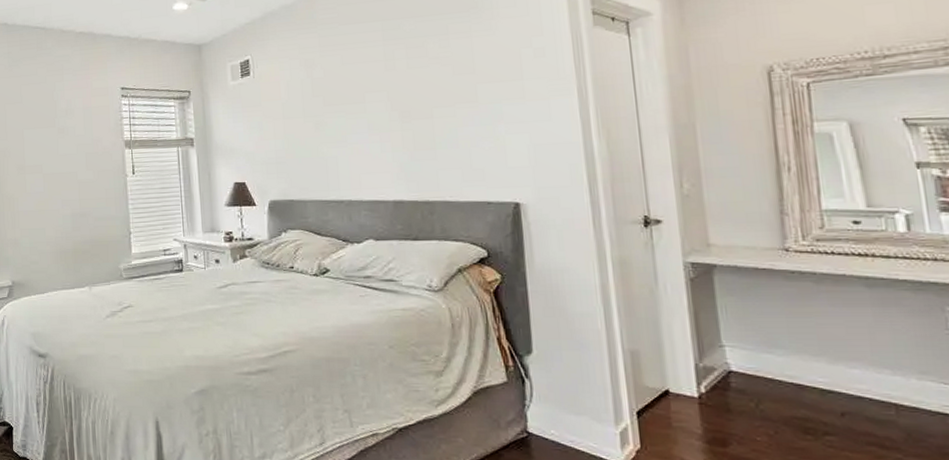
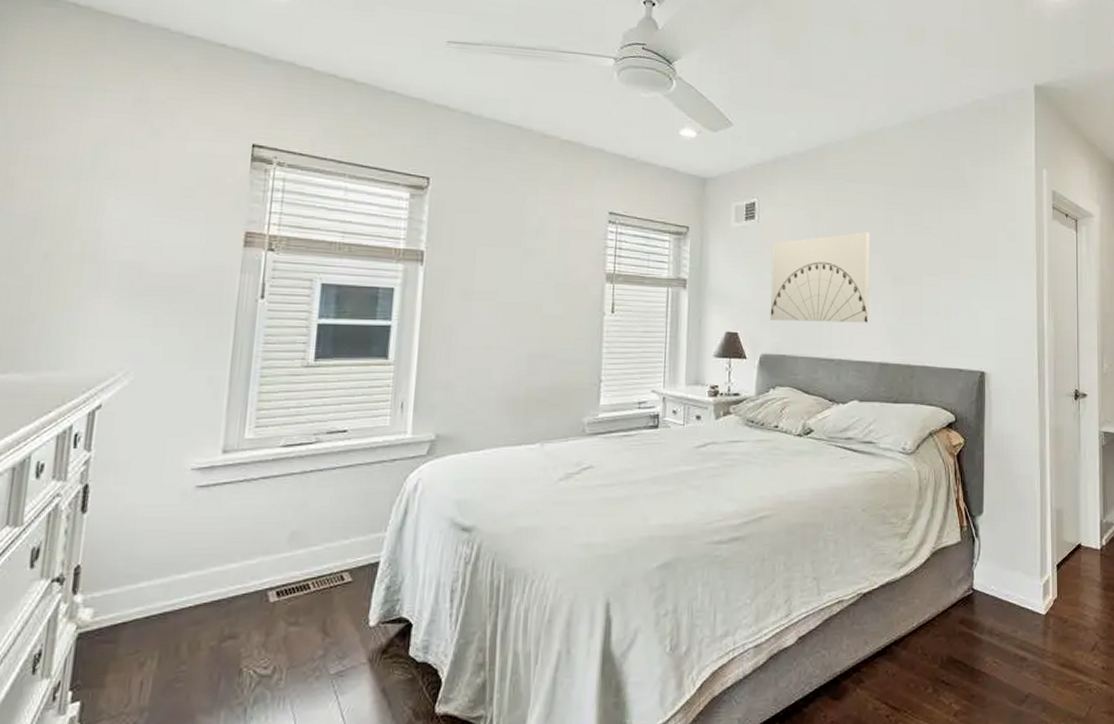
wall art: none [270,72,377,168] -> present [770,232,870,323]

